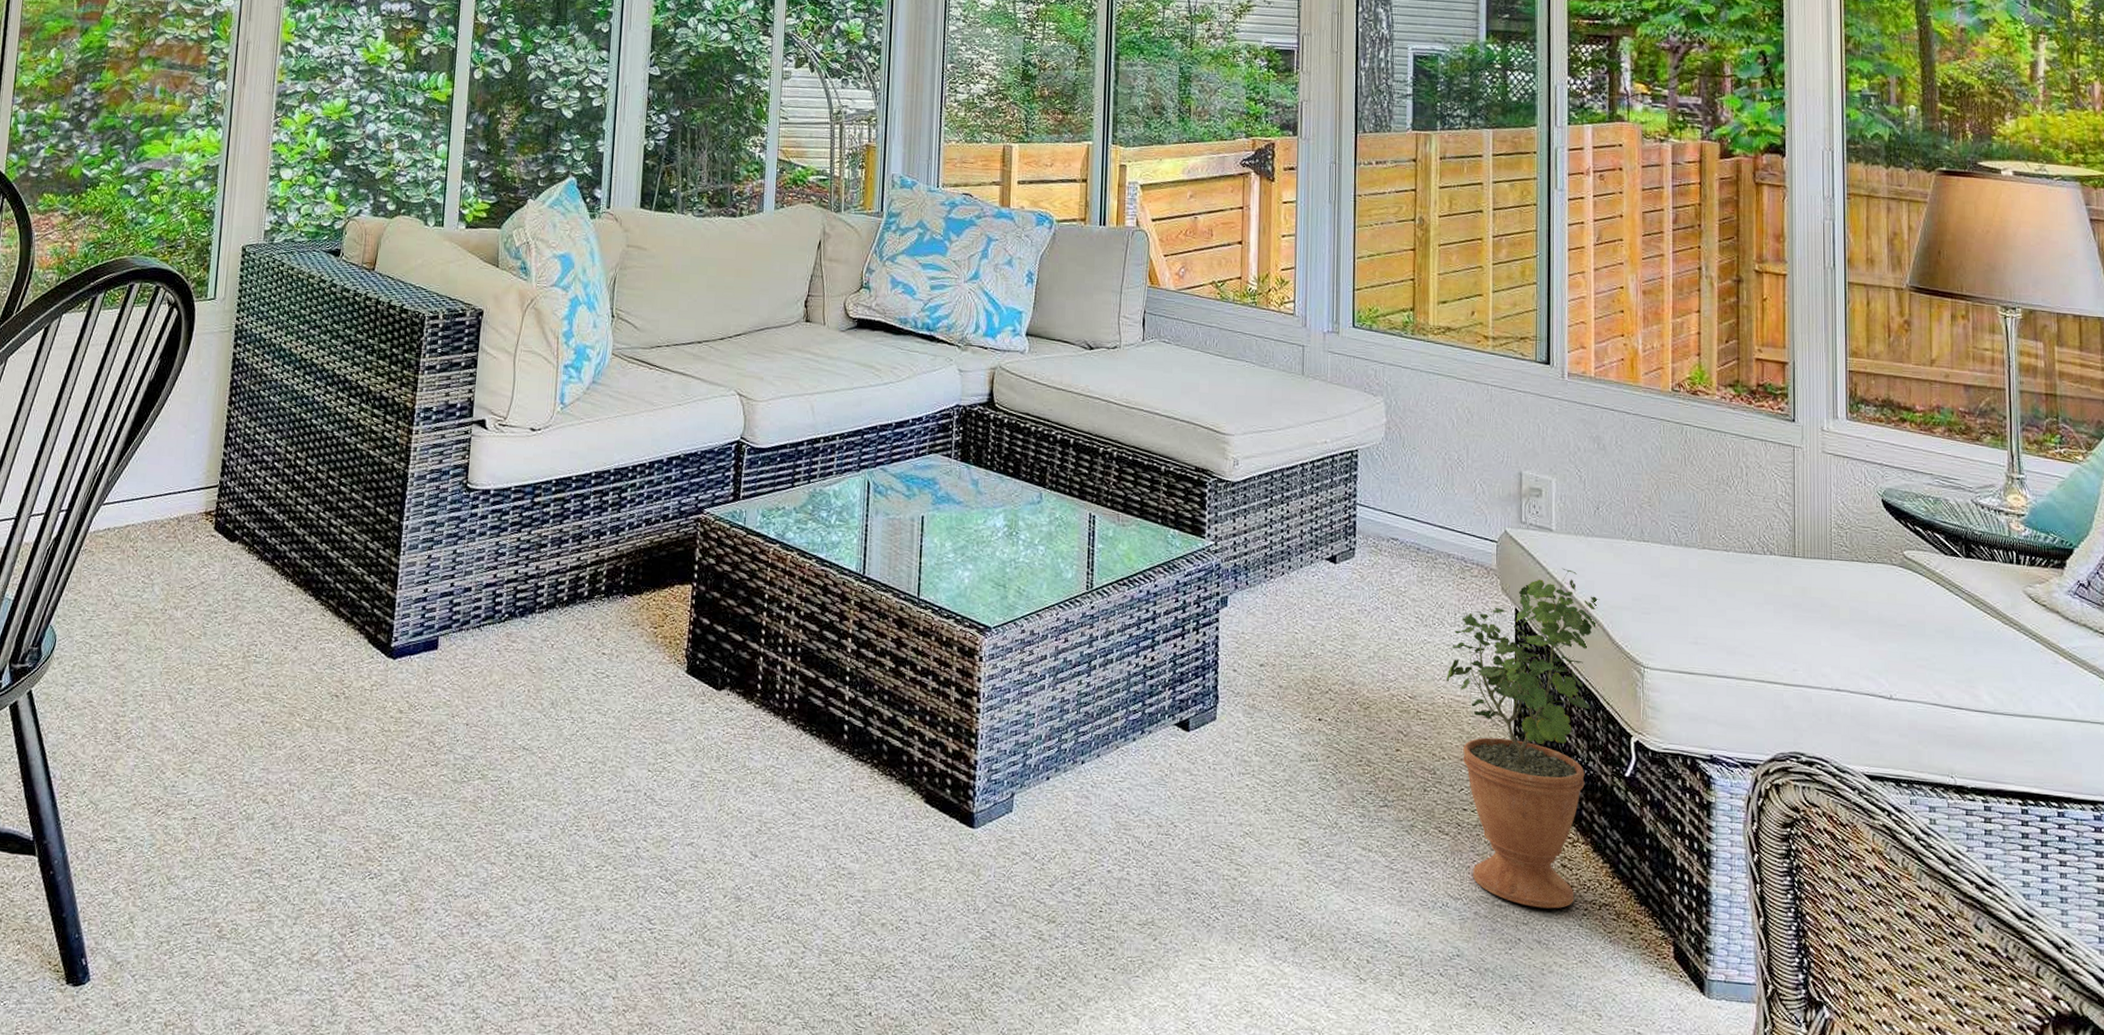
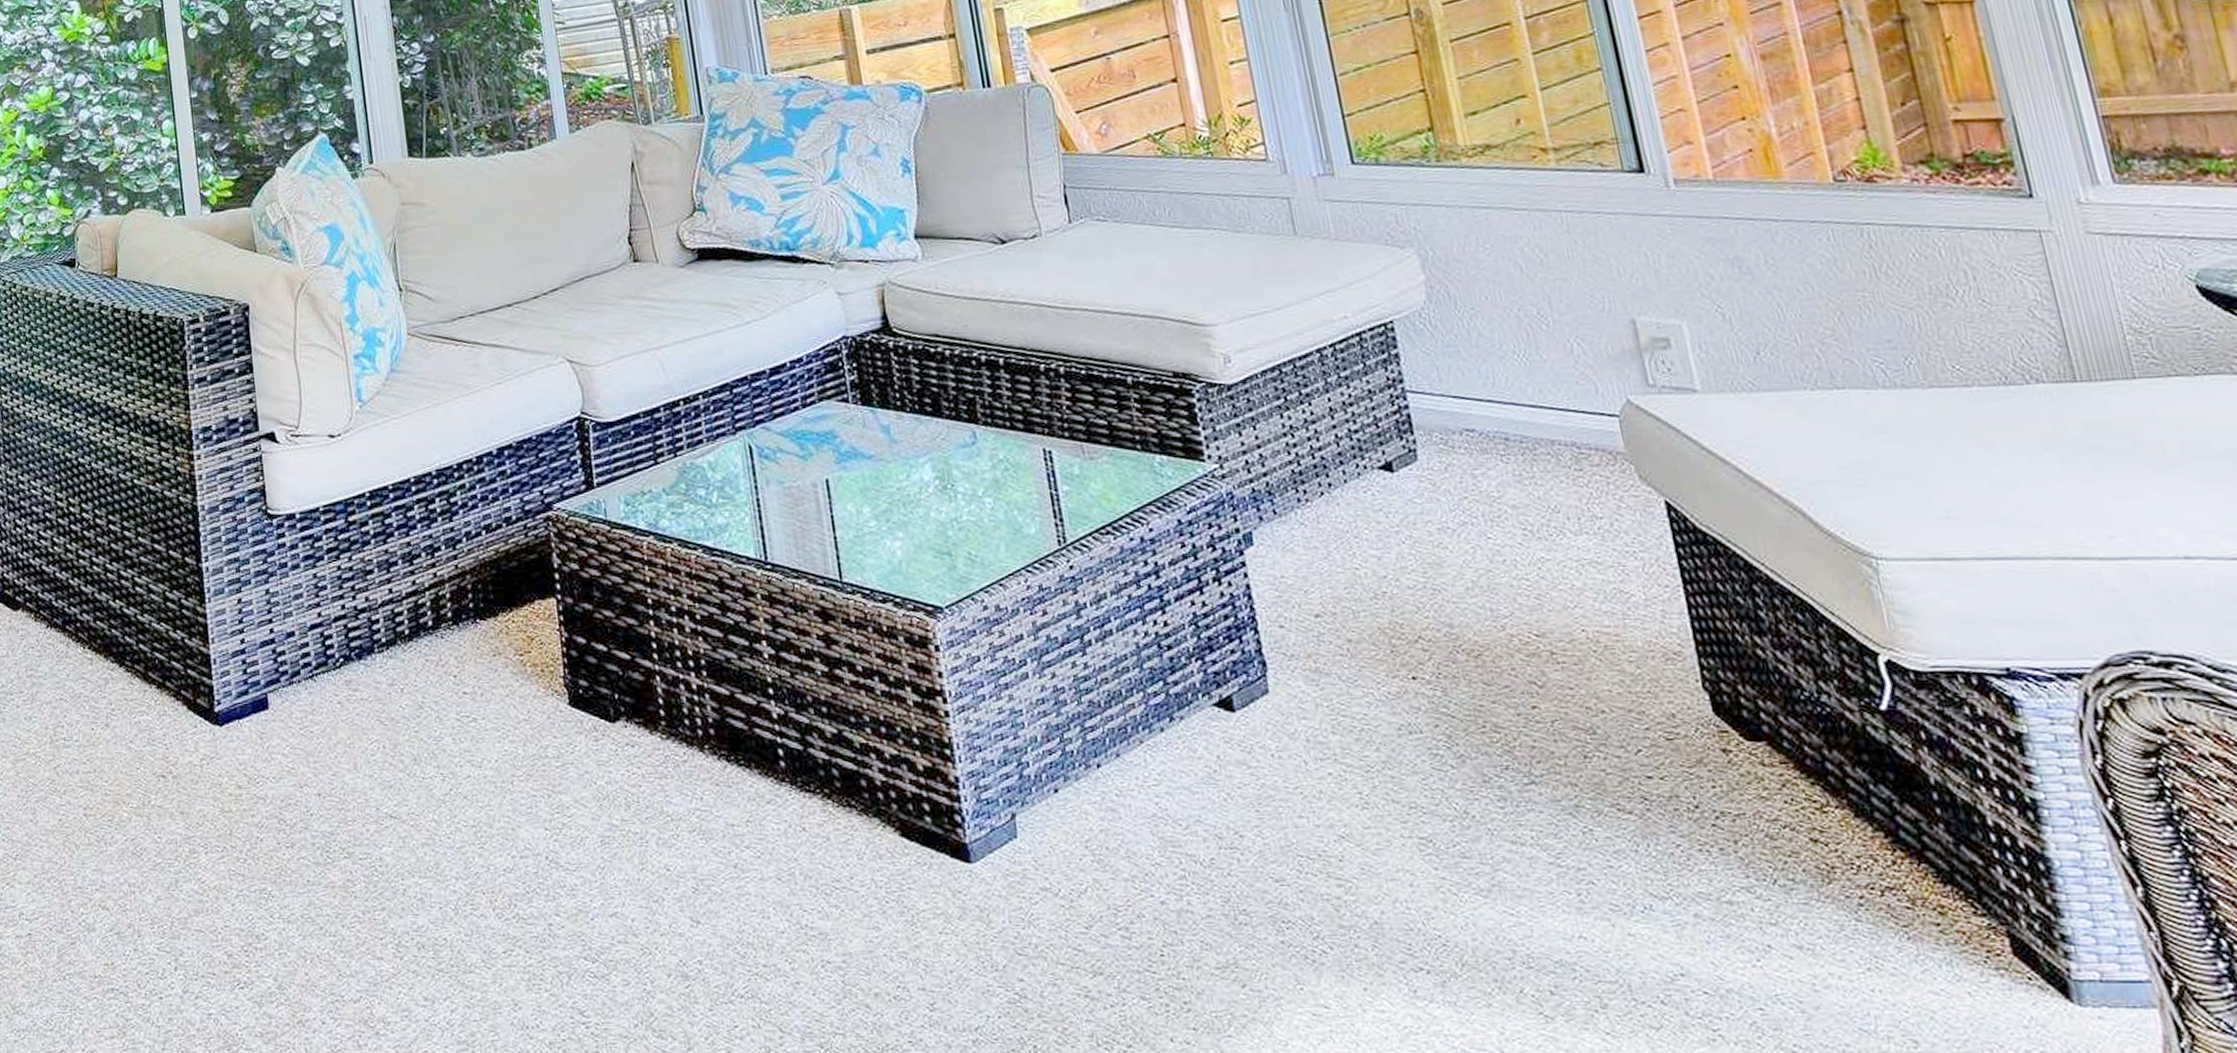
potted plant: present [1446,568,1600,909] -> none [1582,438,1841,901]

